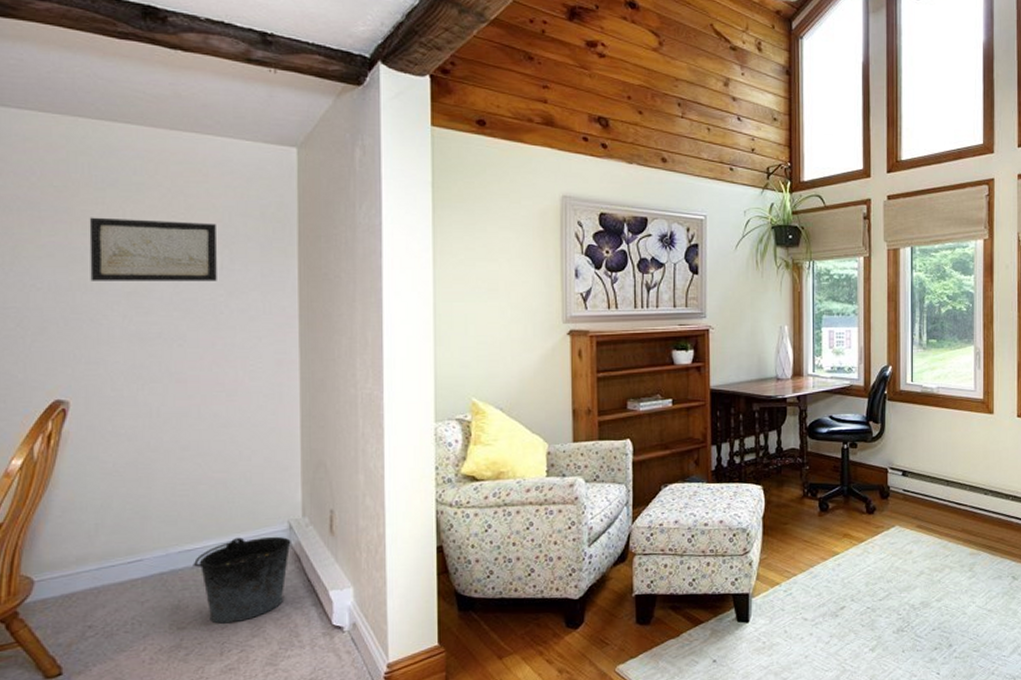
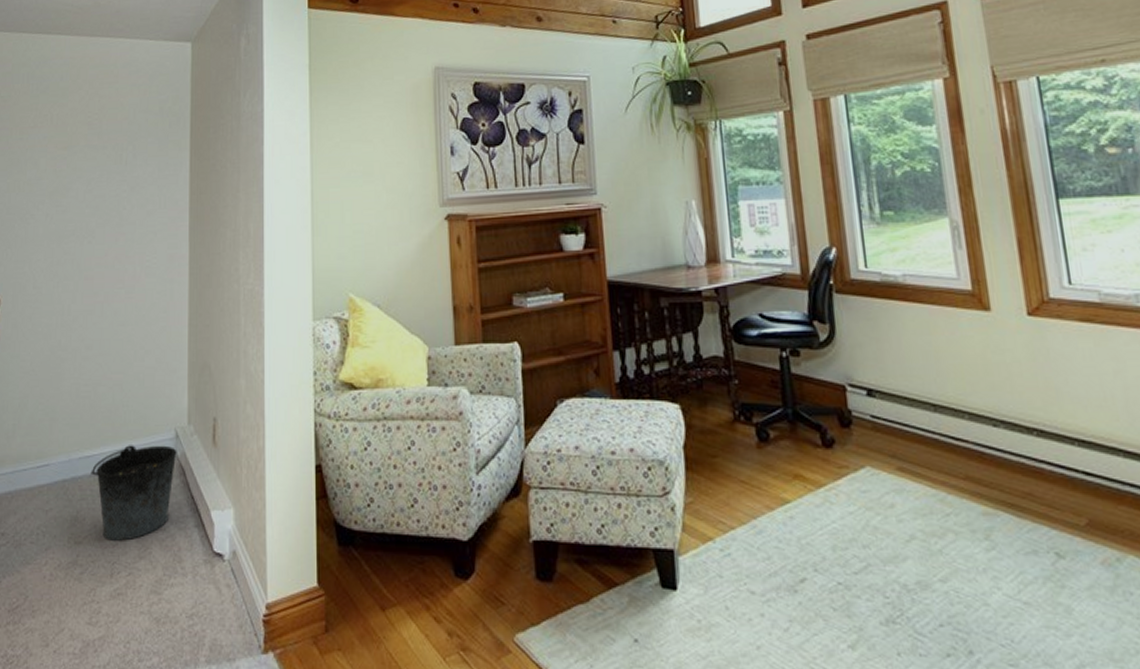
wall art: present [89,217,217,281] -> none [23,121,123,183]

